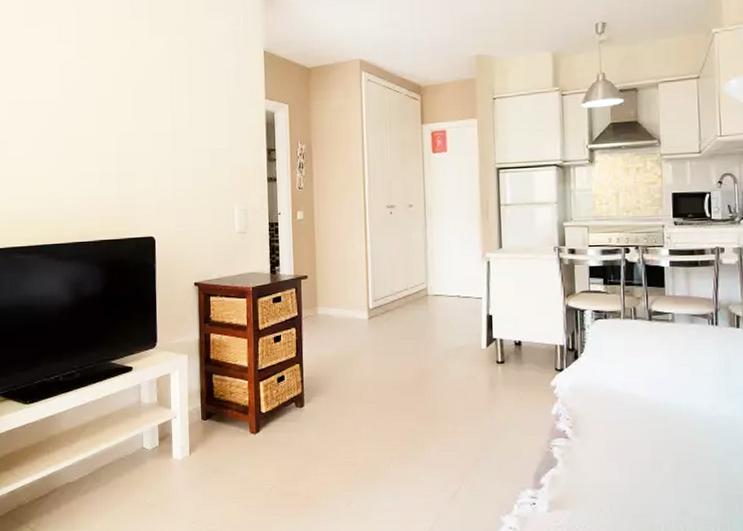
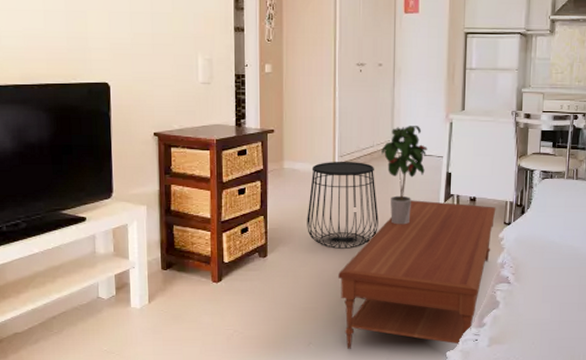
side table: none [342,305,417,398] -> present [307,161,378,249]
coffee table: none [377,345,545,510] -> present [338,200,496,349]
potted plant: none [416,266,465,372] -> present [382,126,428,225]

